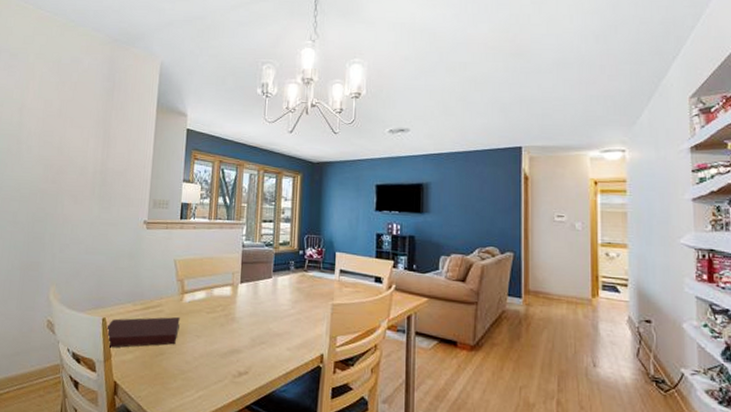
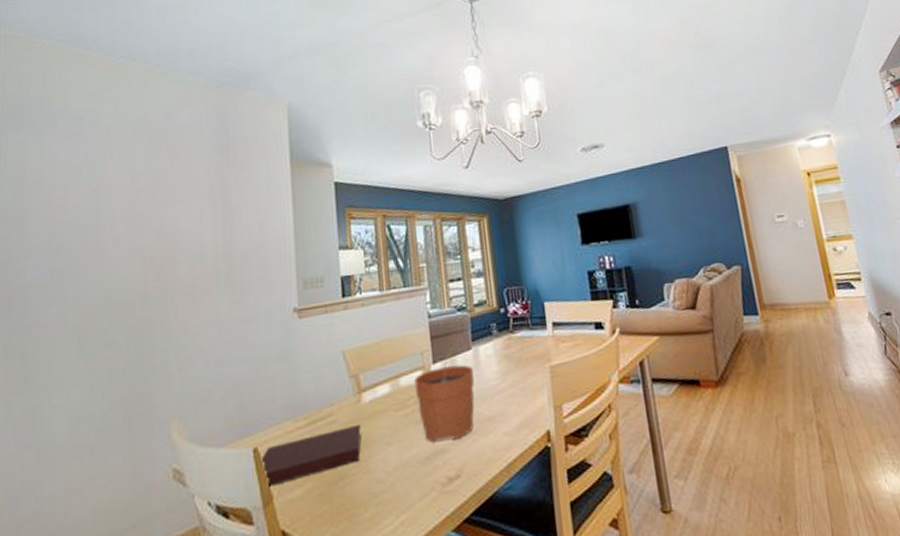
plant pot: none [224,271,272,345] -> present [414,344,475,443]

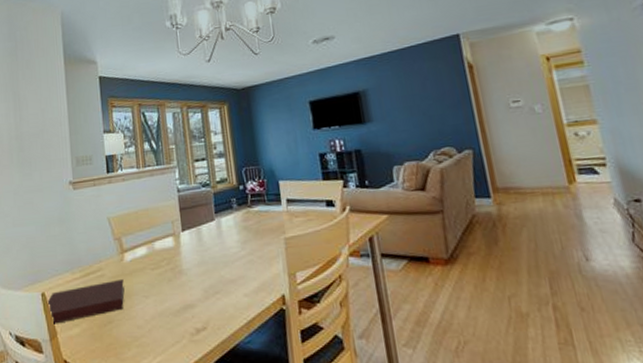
plant pot: present [414,344,475,443] -> none [166,215,218,298]

